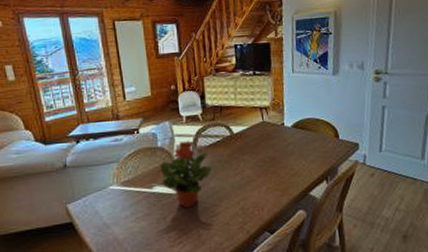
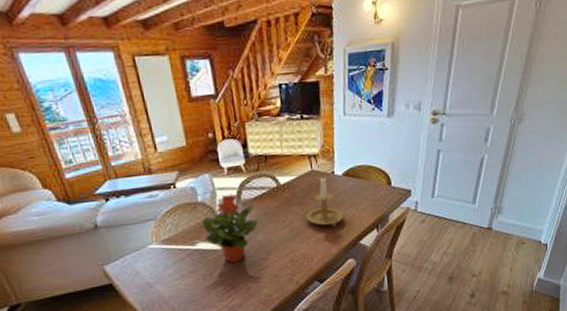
candle holder: none [257,127,294,176] -> present [306,176,344,226]

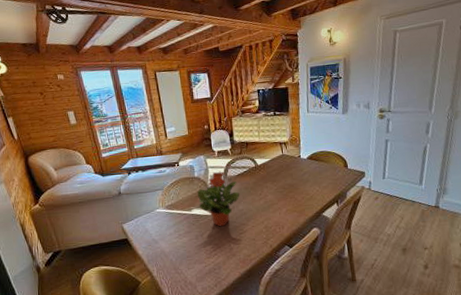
candle holder: present [306,176,344,226] -> none [278,159,309,200]

